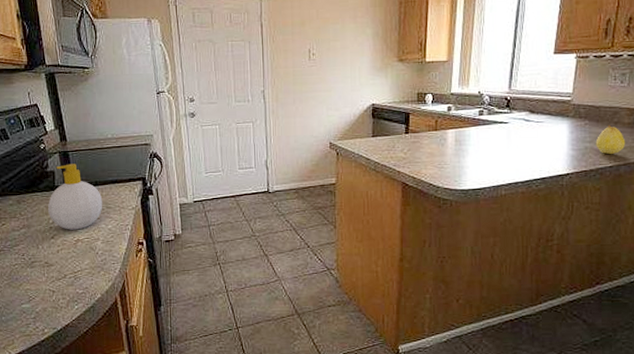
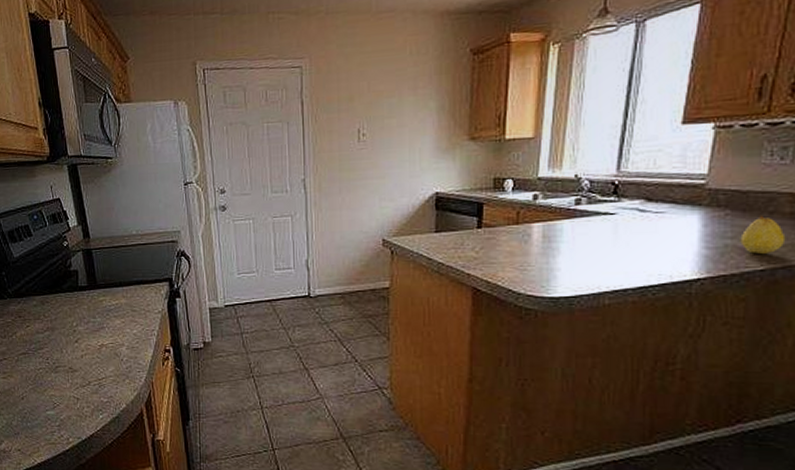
soap bottle: present [48,164,103,230] -> none [72,262,128,334]

